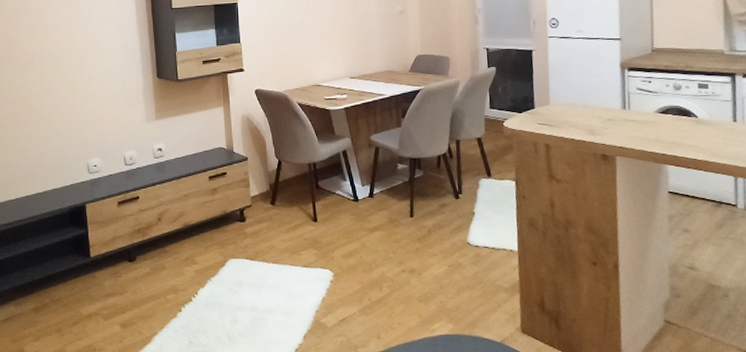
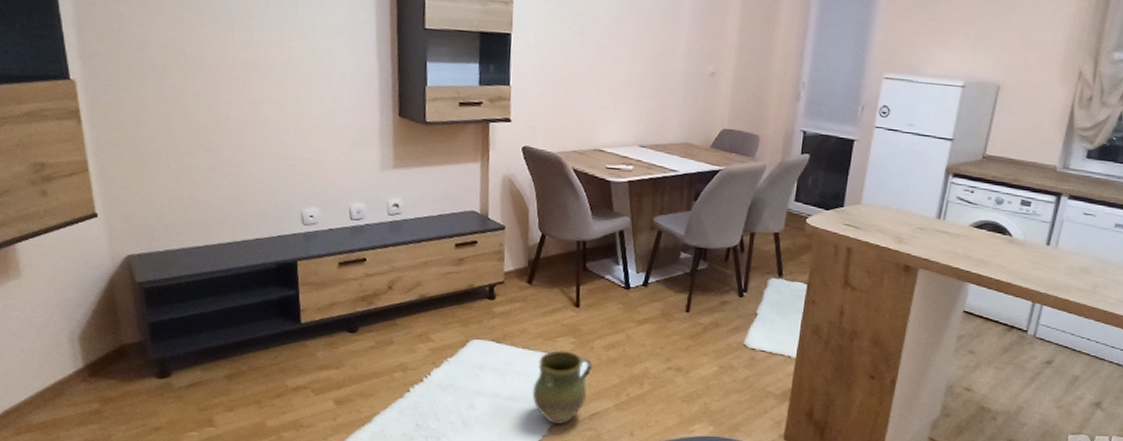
ceramic jug: none [285,261,336,332] -> present [532,349,593,424]

